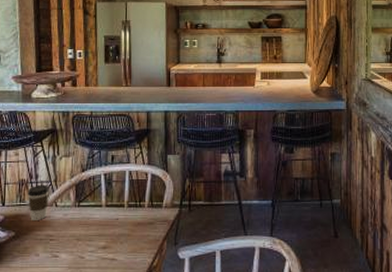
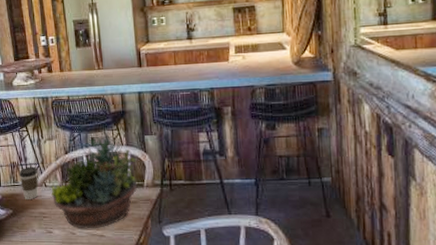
succulent planter: none [61,151,157,252] -> present [51,133,138,229]

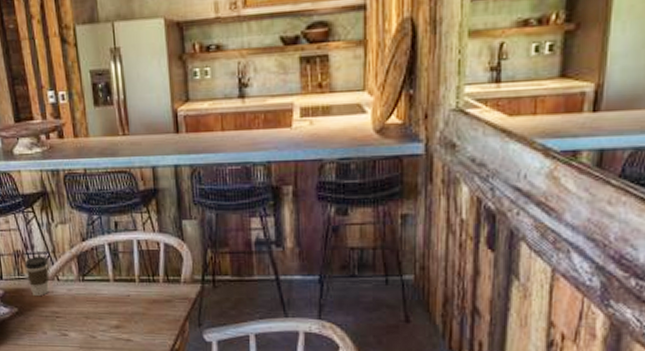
succulent planter: present [51,133,138,229] -> none [65,216,173,332]

